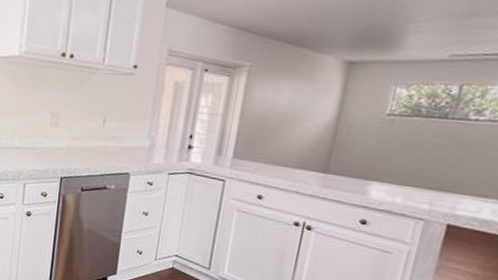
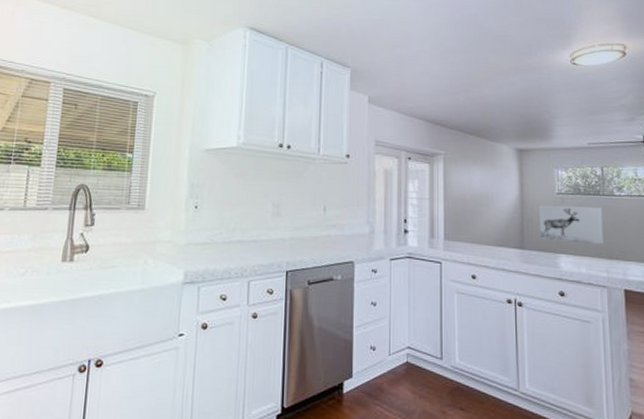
wall art: none [351,126,445,174] -> present [539,205,603,244]

